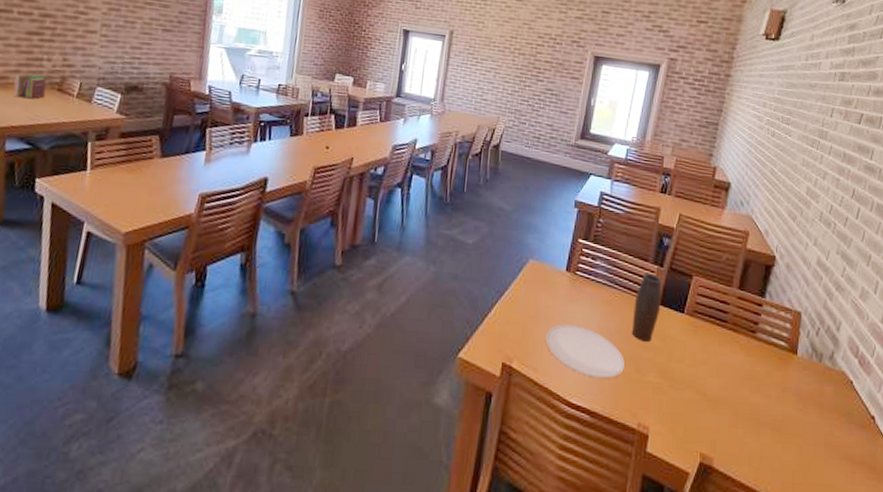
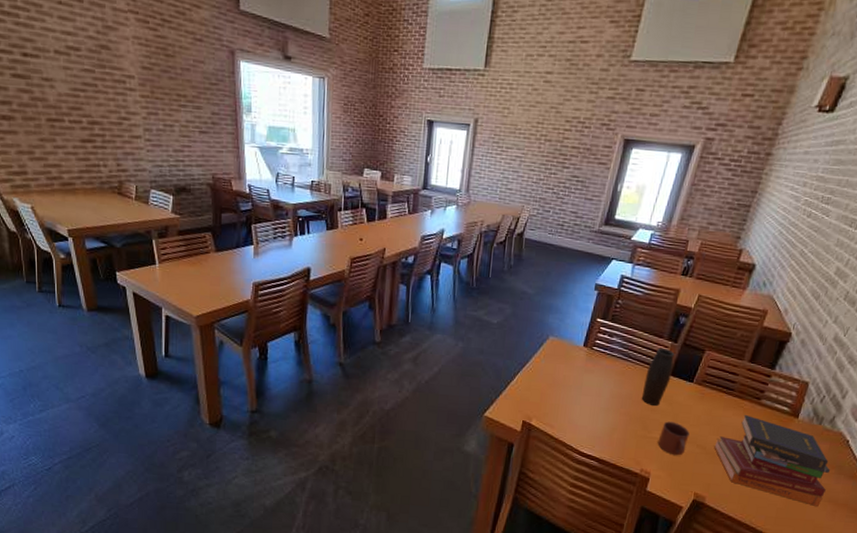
books: present [13,73,47,99] -> none [79,179,108,203]
plate: present [545,324,624,379] -> none [561,391,633,435]
cup: none [654,361,687,403] -> present [657,421,690,455]
books: none [715,351,841,466] -> present [714,414,831,506]

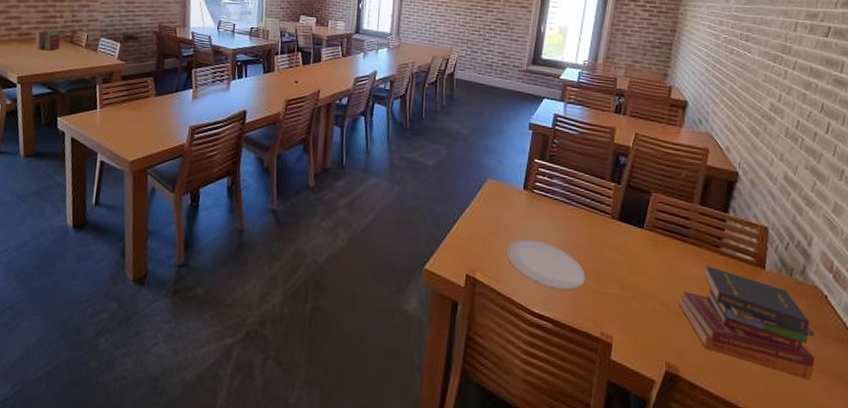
books: none [79,179,108,203] -> present [35,29,61,51]
plate: none [561,391,633,435] -> present [506,239,585,291]
vase: present [641,347,675,406] -> none [591,190,620,256]
cup: present [657,421,690,455] -> none [615,274,649,314]

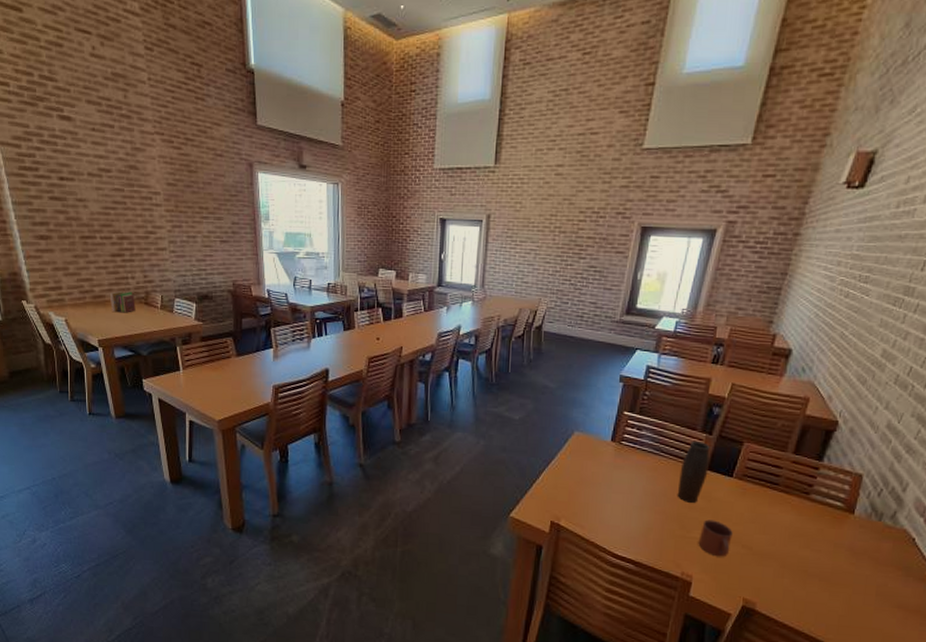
plate: present [506,239,585,291] -> none [591,488,669,535]
vase: none [591,190,620,256] -> present [677,440,710,503]
cup: none [615,274,649,314] -> present [698,519,733,556]
books: present [679,265,815,379] -> none [761,510,897,613]

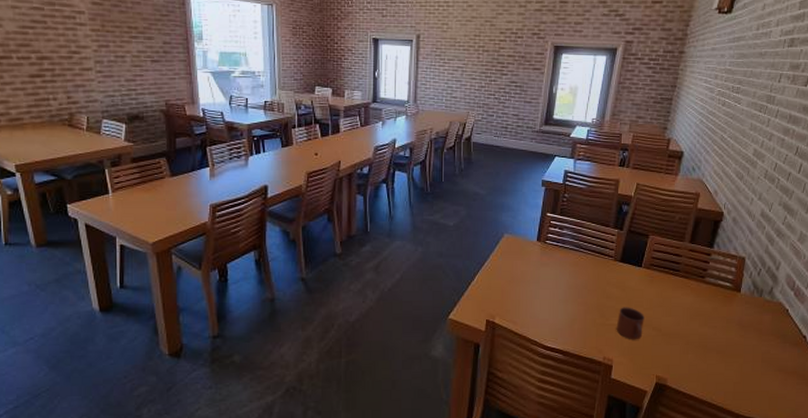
books: present [109,291,136,313] -> none [28,113,58,136]
vase: present [677,440,710,503] -> none [596,236,622,293]

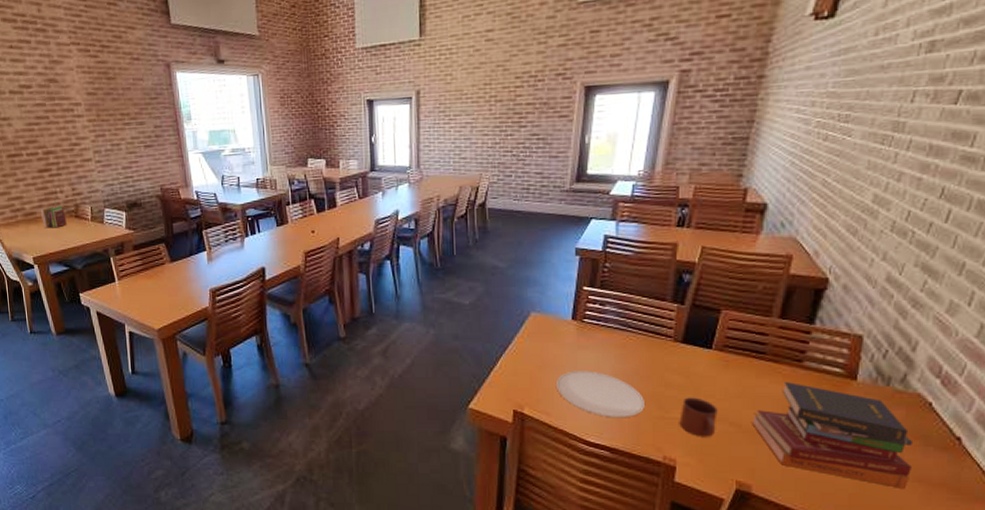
books: none [28,113,58,136] -> present [40,206,67,228]
plate: none [521,285,591,326] -> present [555,370,644,418]
books: none [669,293,777,377] -> present [752,381,914,488]

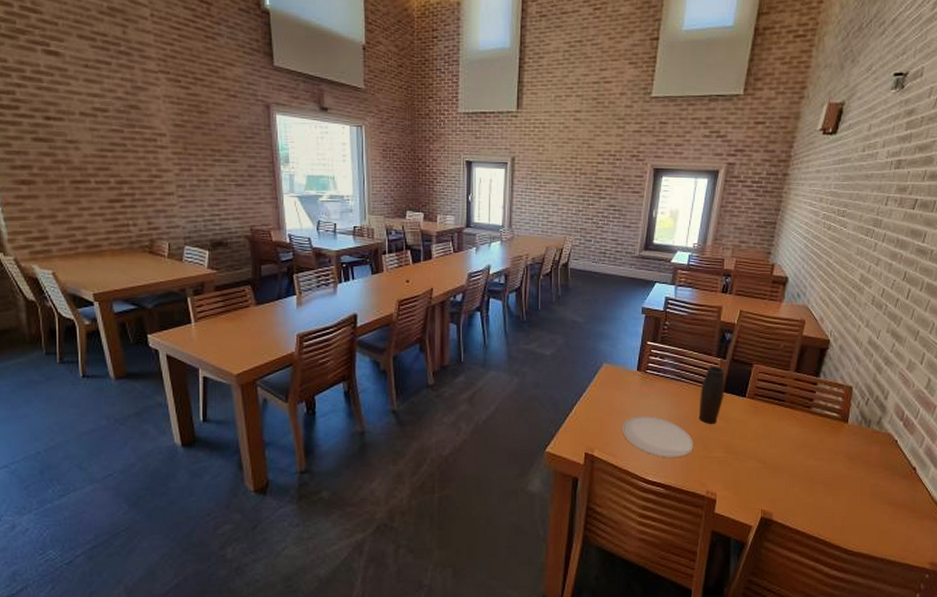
books: present [40,206,67,228] -> none [106,240,138,263]
vase: none [650,312,684,380] -> present [698,365,725,424]
cup: present [679,397,718,436] -> none [720,438,749,472]
books: present [752,381,914,488] -> none [774,424,885,510]

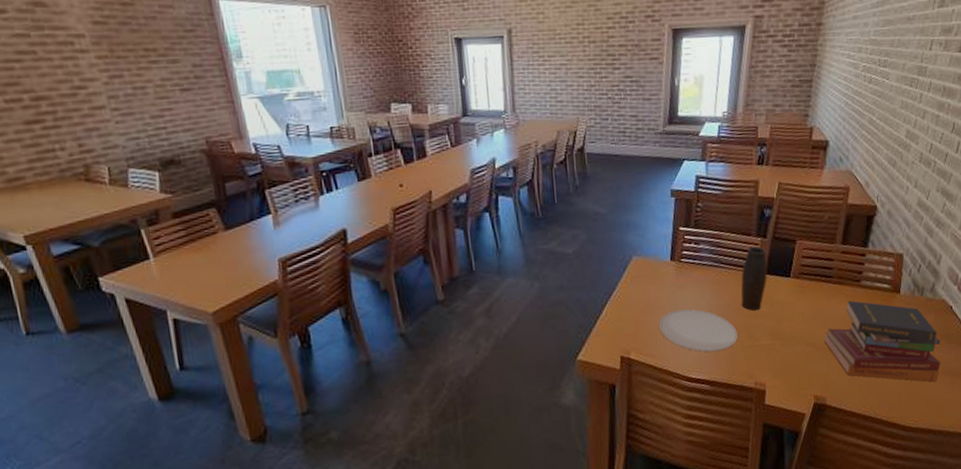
books: none [774,424,885,510] -> present [824,300,941,382]

